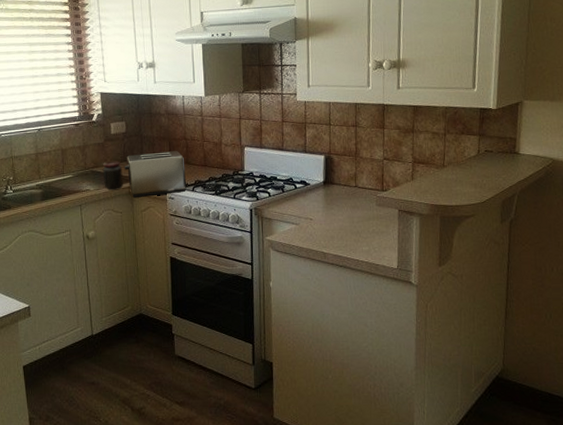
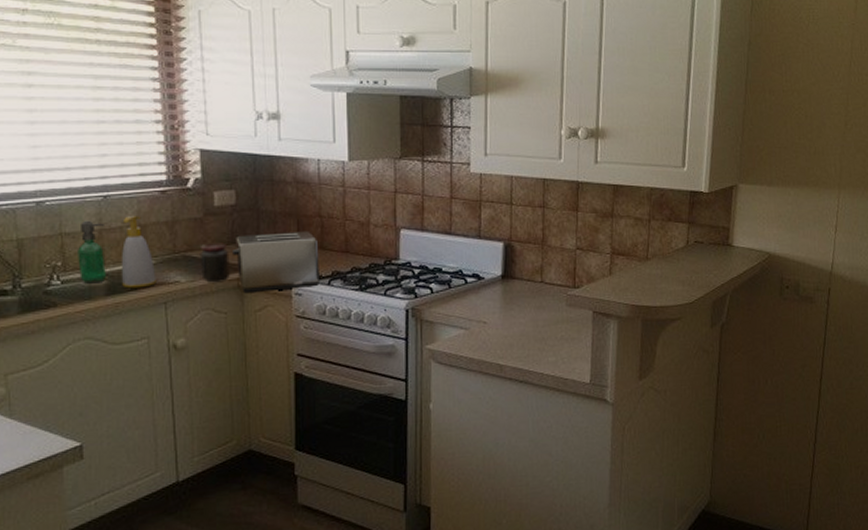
soap dispenser: none [23,147,41,192] -> present [78,220,106,284]
soap bottle: none [50,143,75,195] -> present [121,216,158,289]

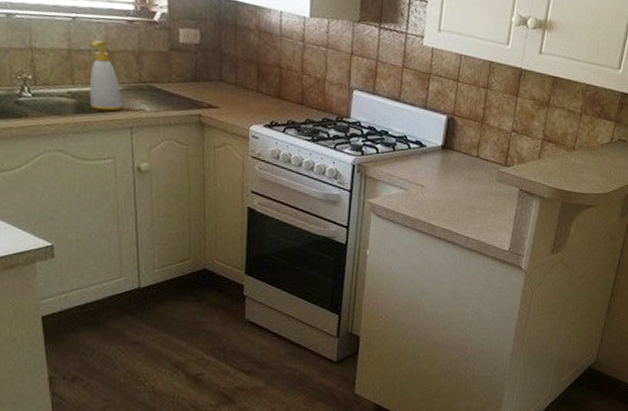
soap dispenser: present [78,220,106,284] -> none [48,38,75,101]
jar: present [199,243,230,283] -> none [164,77,192,117]
toaster: present [233,230,320,294] -> none [195,74,277,133]

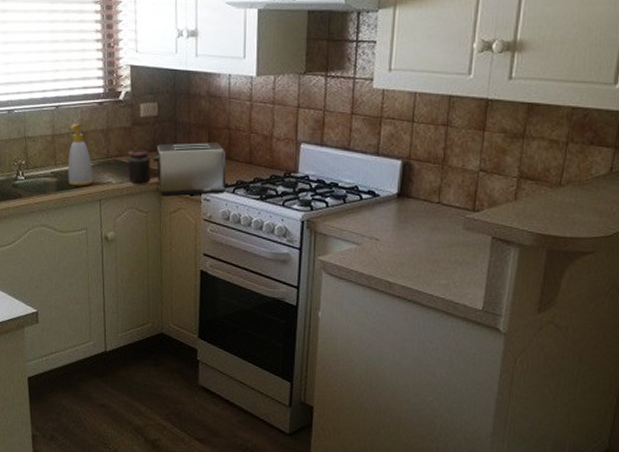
jar: none [164,77,192,117] -> present [127,150,151,186]
toaster: none [195,74,277,133] -> present [154,141,226,197]

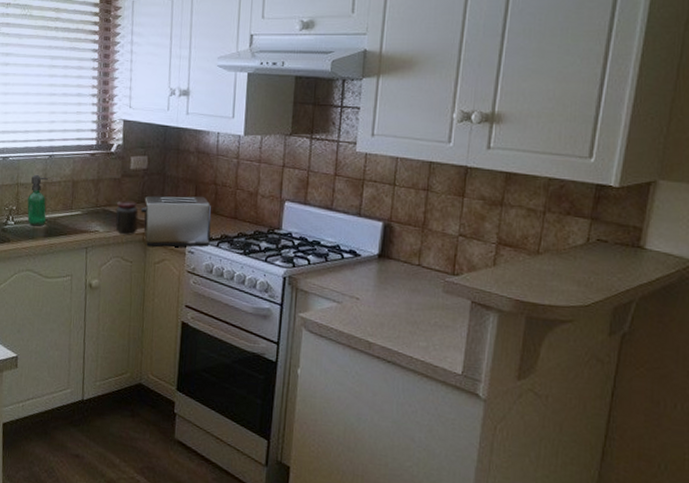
soap dispenser: none [37,126,57,180] -> present [27,174,48,226]
soap bottle: present [67,124,95,186] -> none [56,173,83,234]

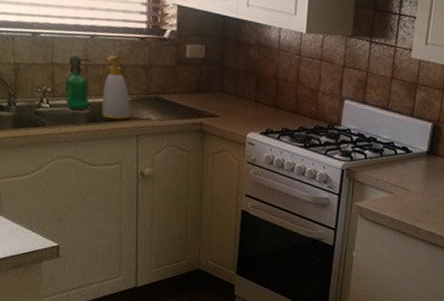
soap bottle: none [56,173,83,234] -> present [101,56,133,121]
jar: present [115,200,139,236] -> none [169,89,196,125]
toaster: present [141,195,212,248] -> none [198,86,273,140]

